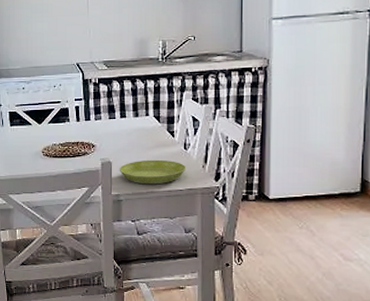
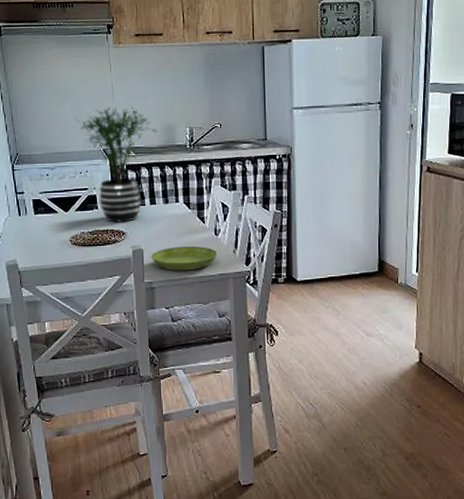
potted plant: none [52,21,131,135] -> present [76,107,158,222]

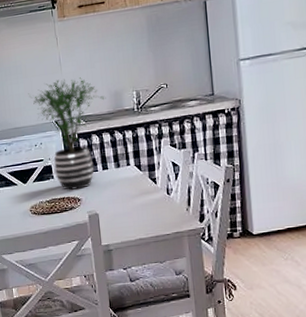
saucer: present [151,245,218,271] -> none [106,206,171,232]

